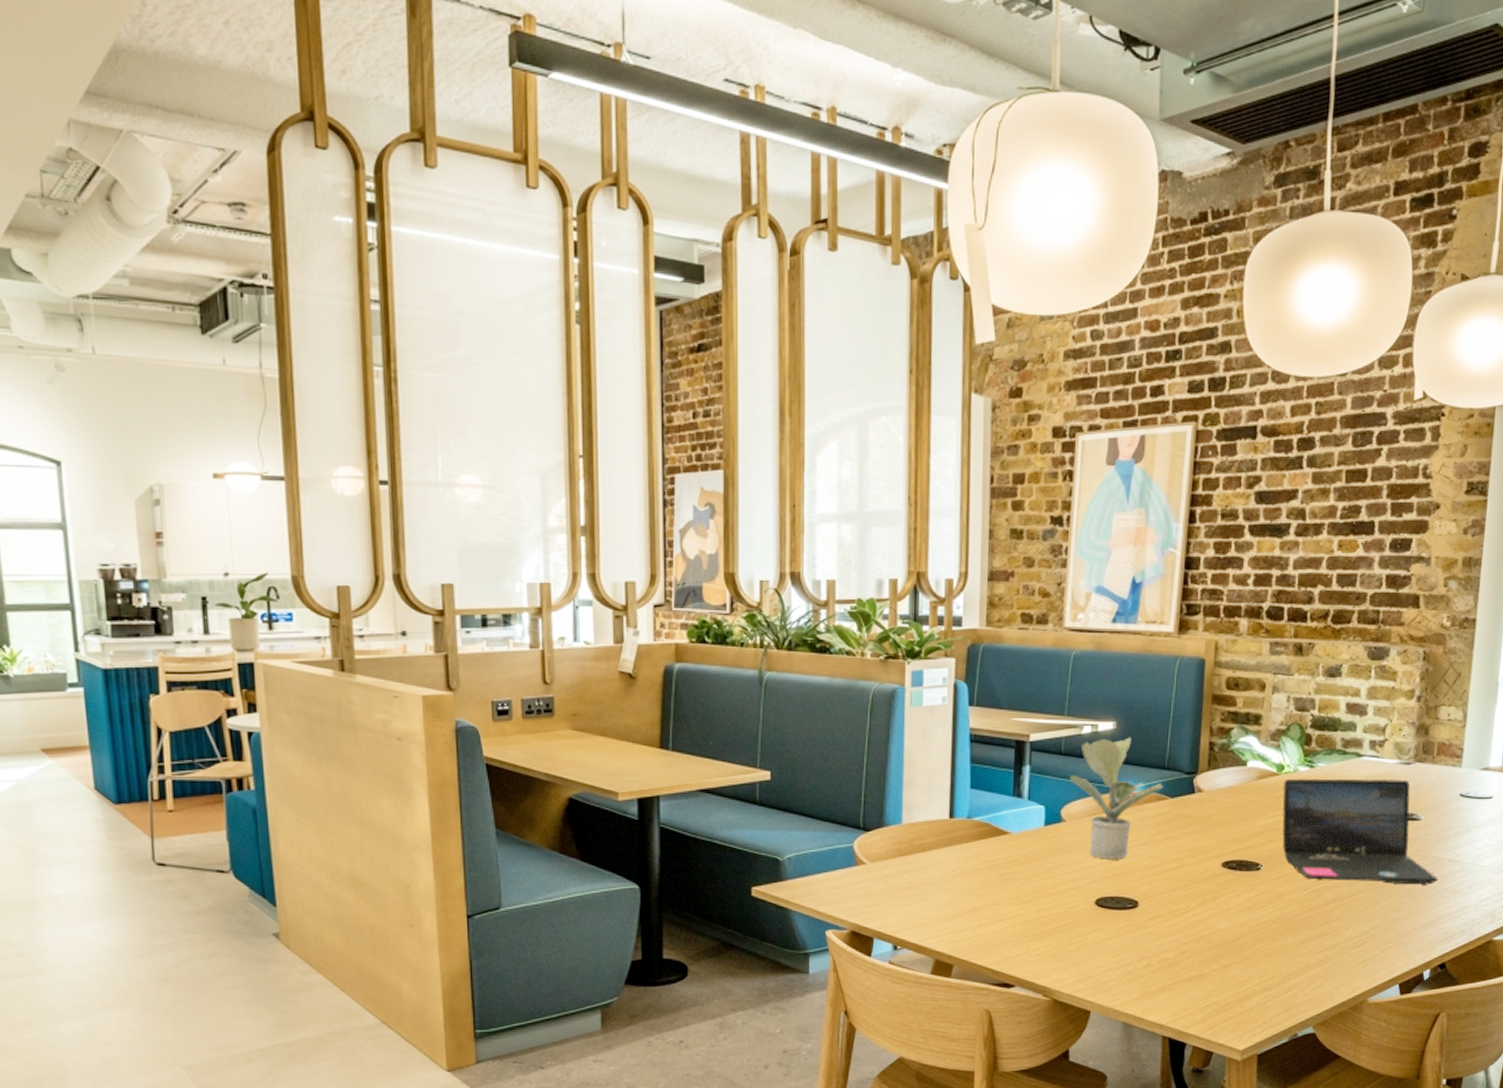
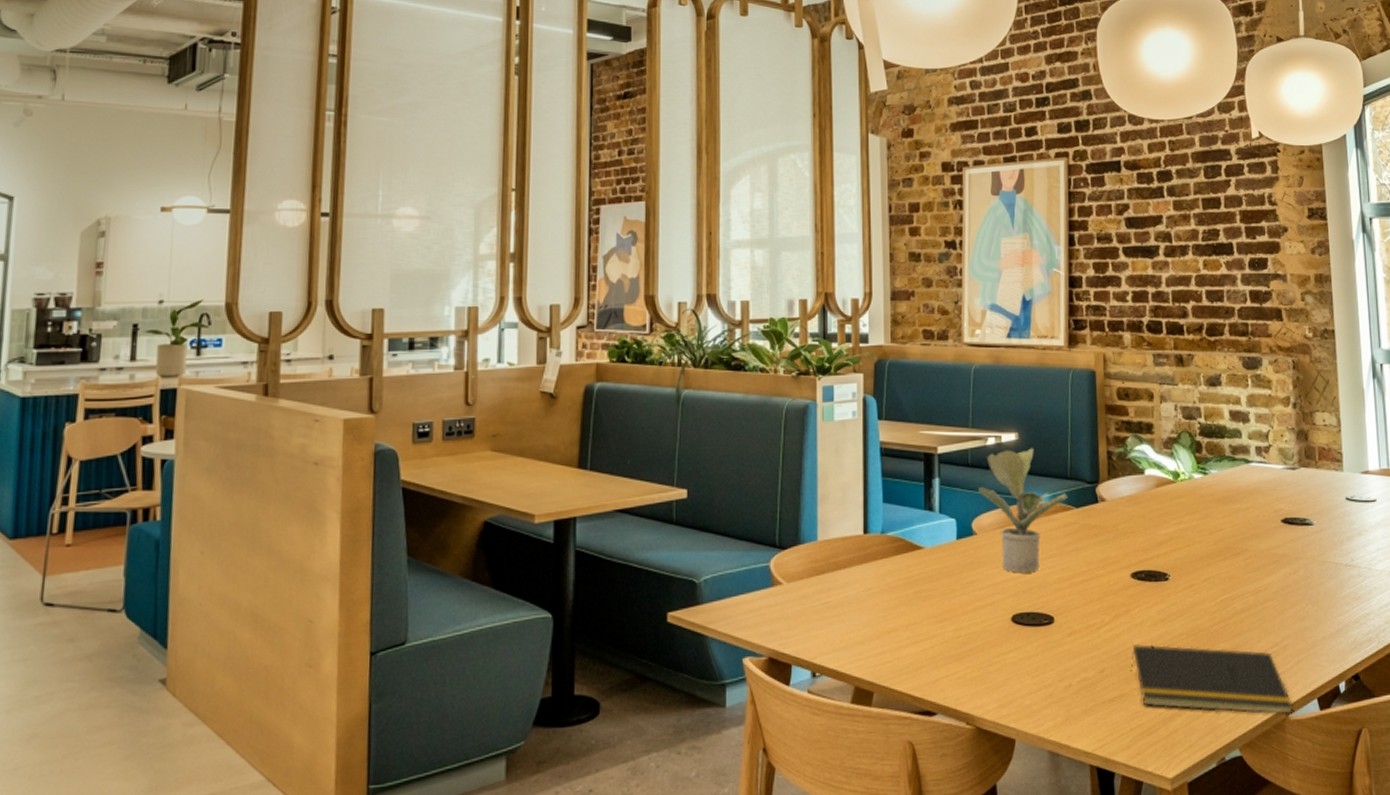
notepad: none [1211,928,1374,997] -> present [1130,643,1293,714]
laptop: present [1282,778,1438,885] -> none [1181,484,1339,592]

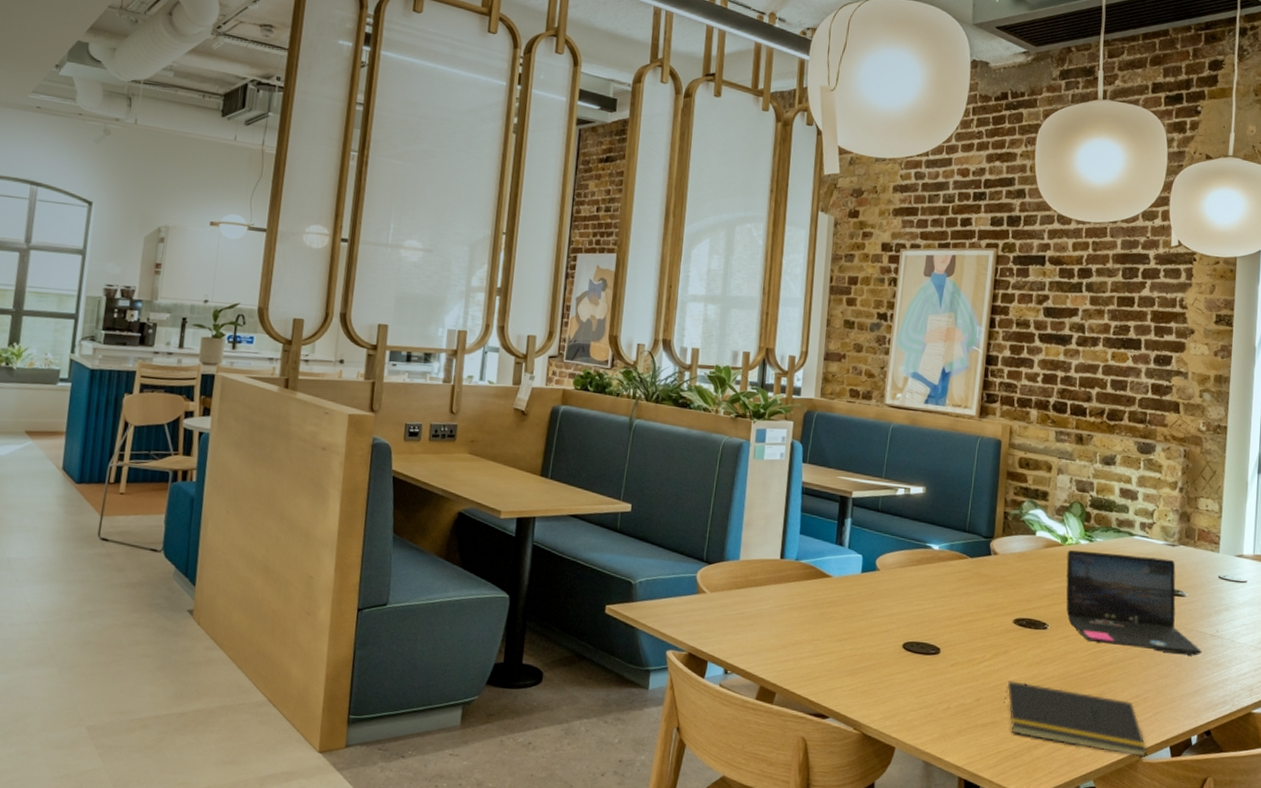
potted plant: present [977,448,1068,573] -> none [884,501,965,609]
laptop: none [1181,484,1339,592] -> present [1066,550,1202,656]

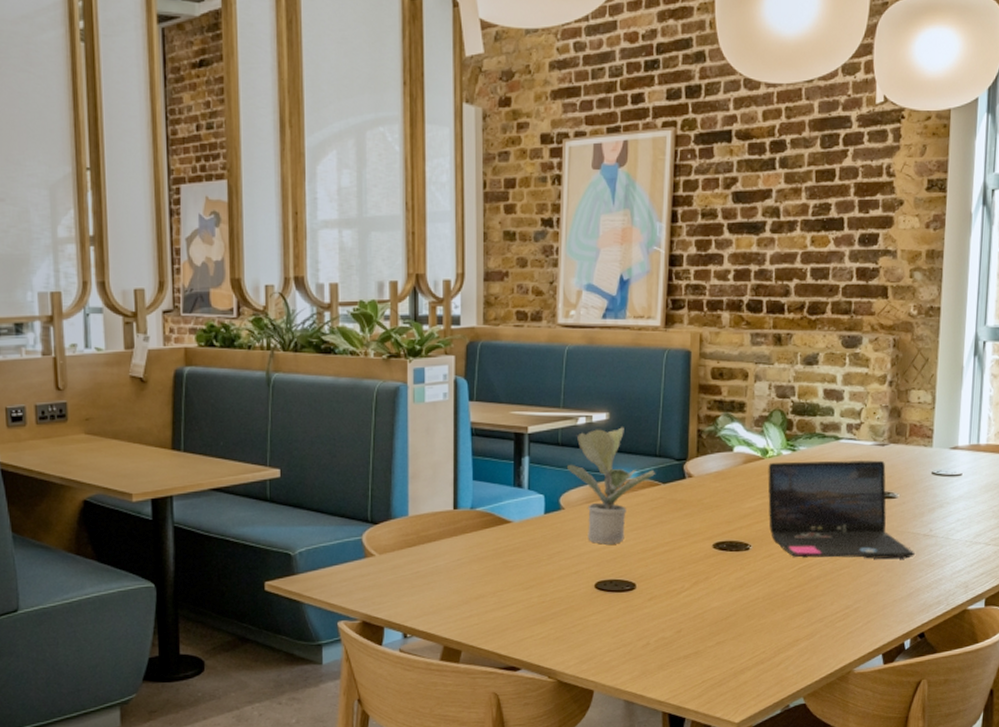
potted plant: none [884,501,965,609] -> present [566,427,656,545]
notepad: present [1003,680,1147,756] -> none [706,607,859,668]

